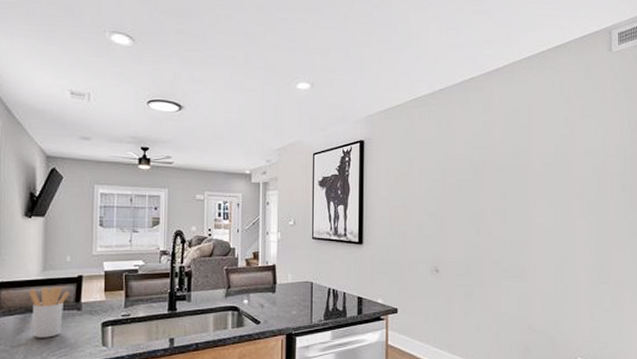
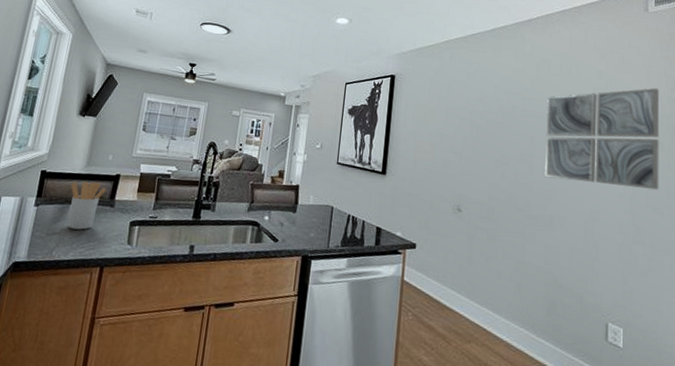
wall art: none [517,130,623,231] -> present [545,88,660,190]

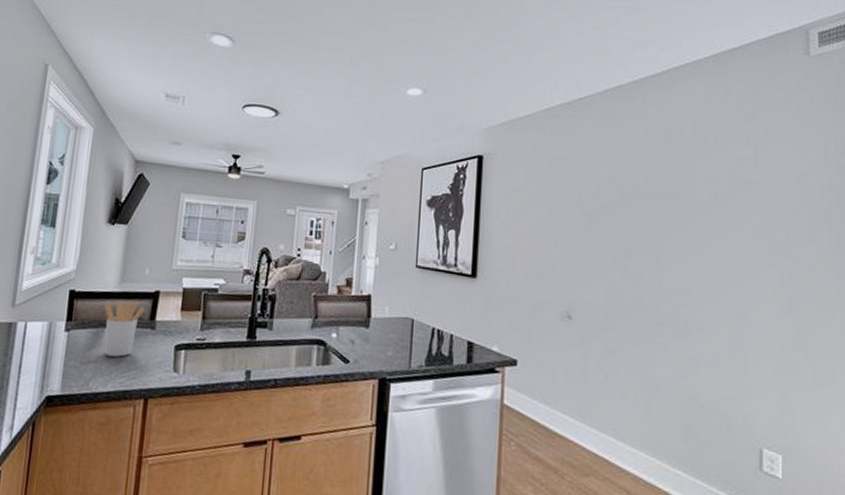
wall art: present [545,88,660,190] -> none [677,153,827,282]

